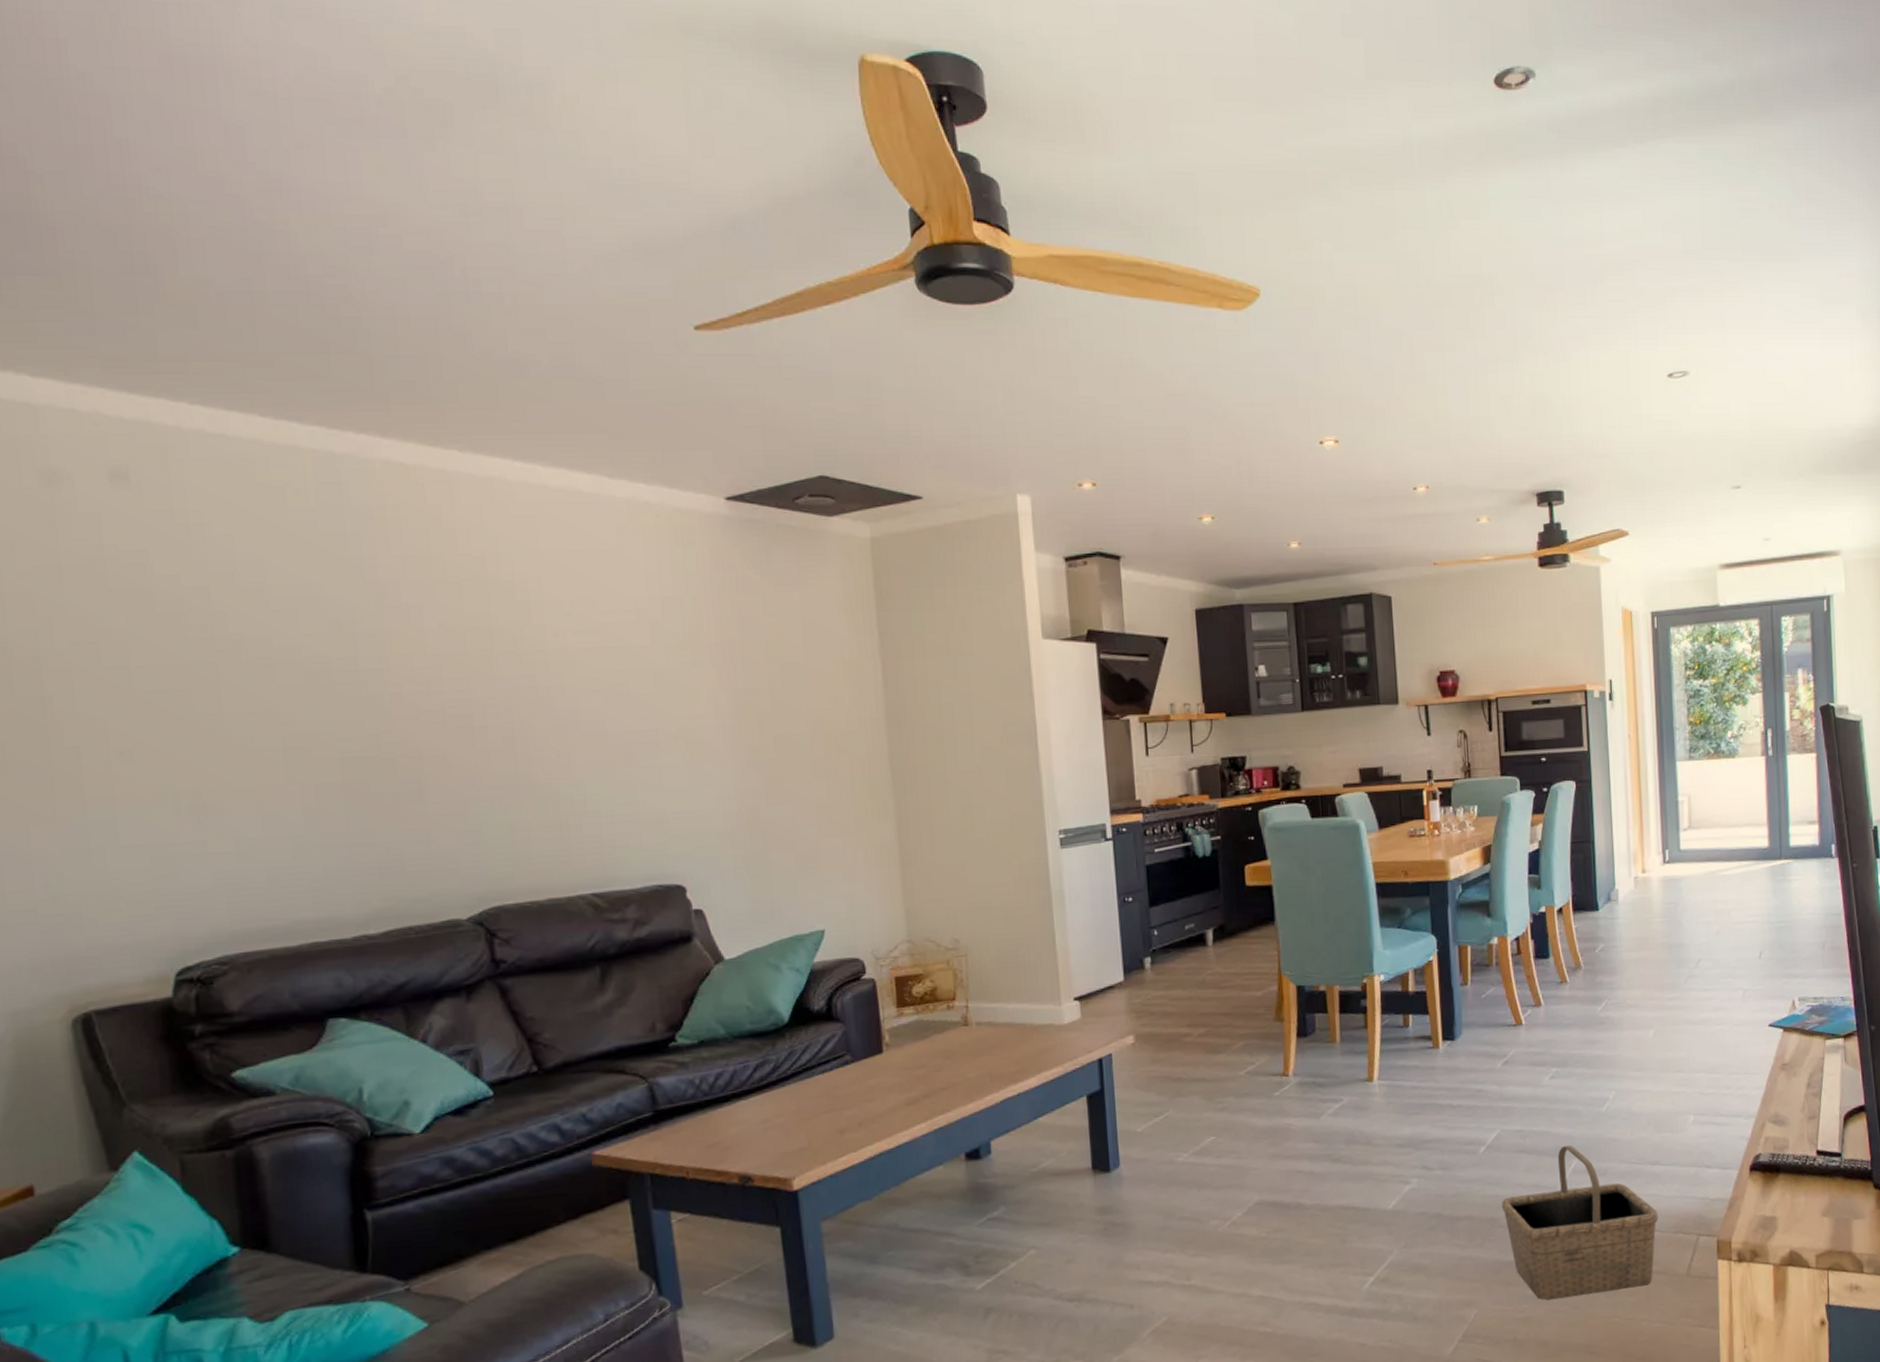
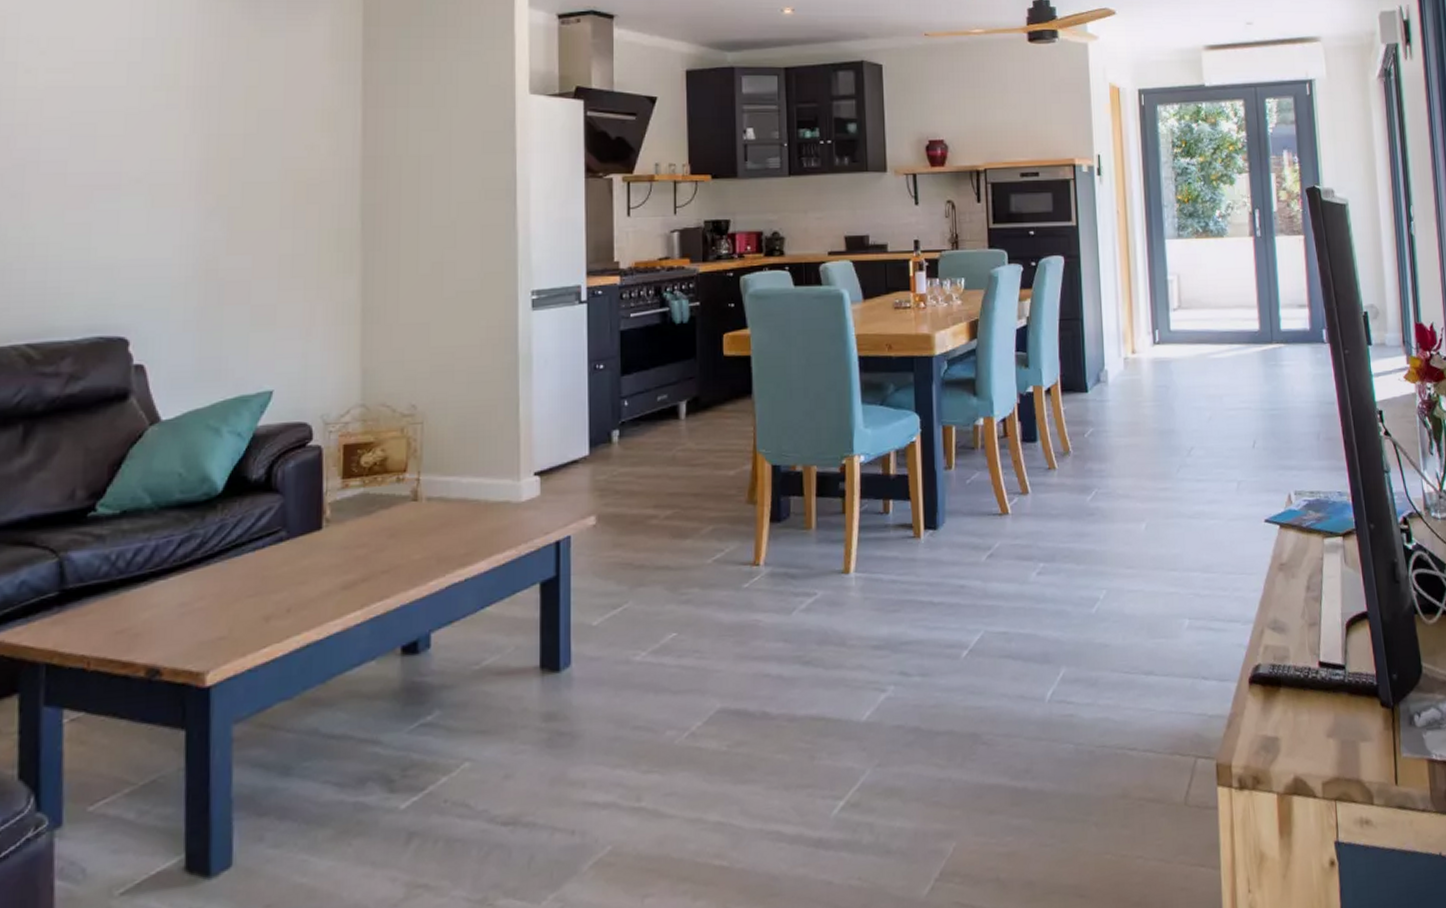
basket: present [1502,1144,1659,1300] -> none [985,650,1153,831]

